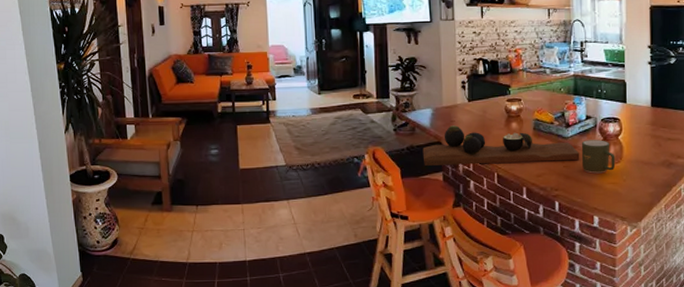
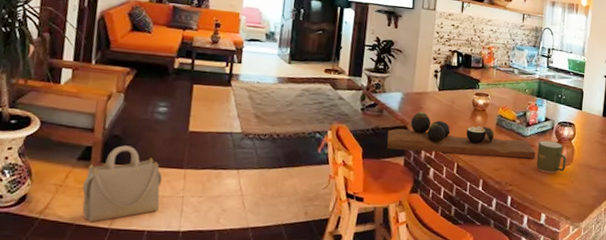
handbag: none [159,188,225,259] -> present [82,145,163,223]

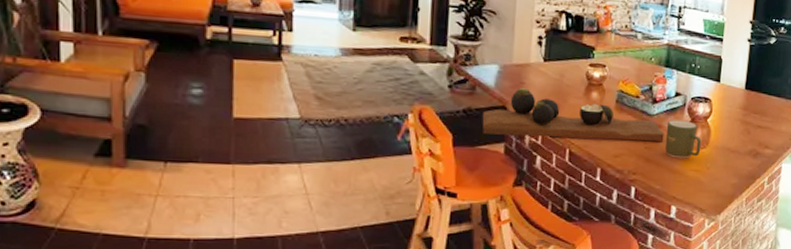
handbag: present [82,145,163,223] -> none [105,137,206,231]

